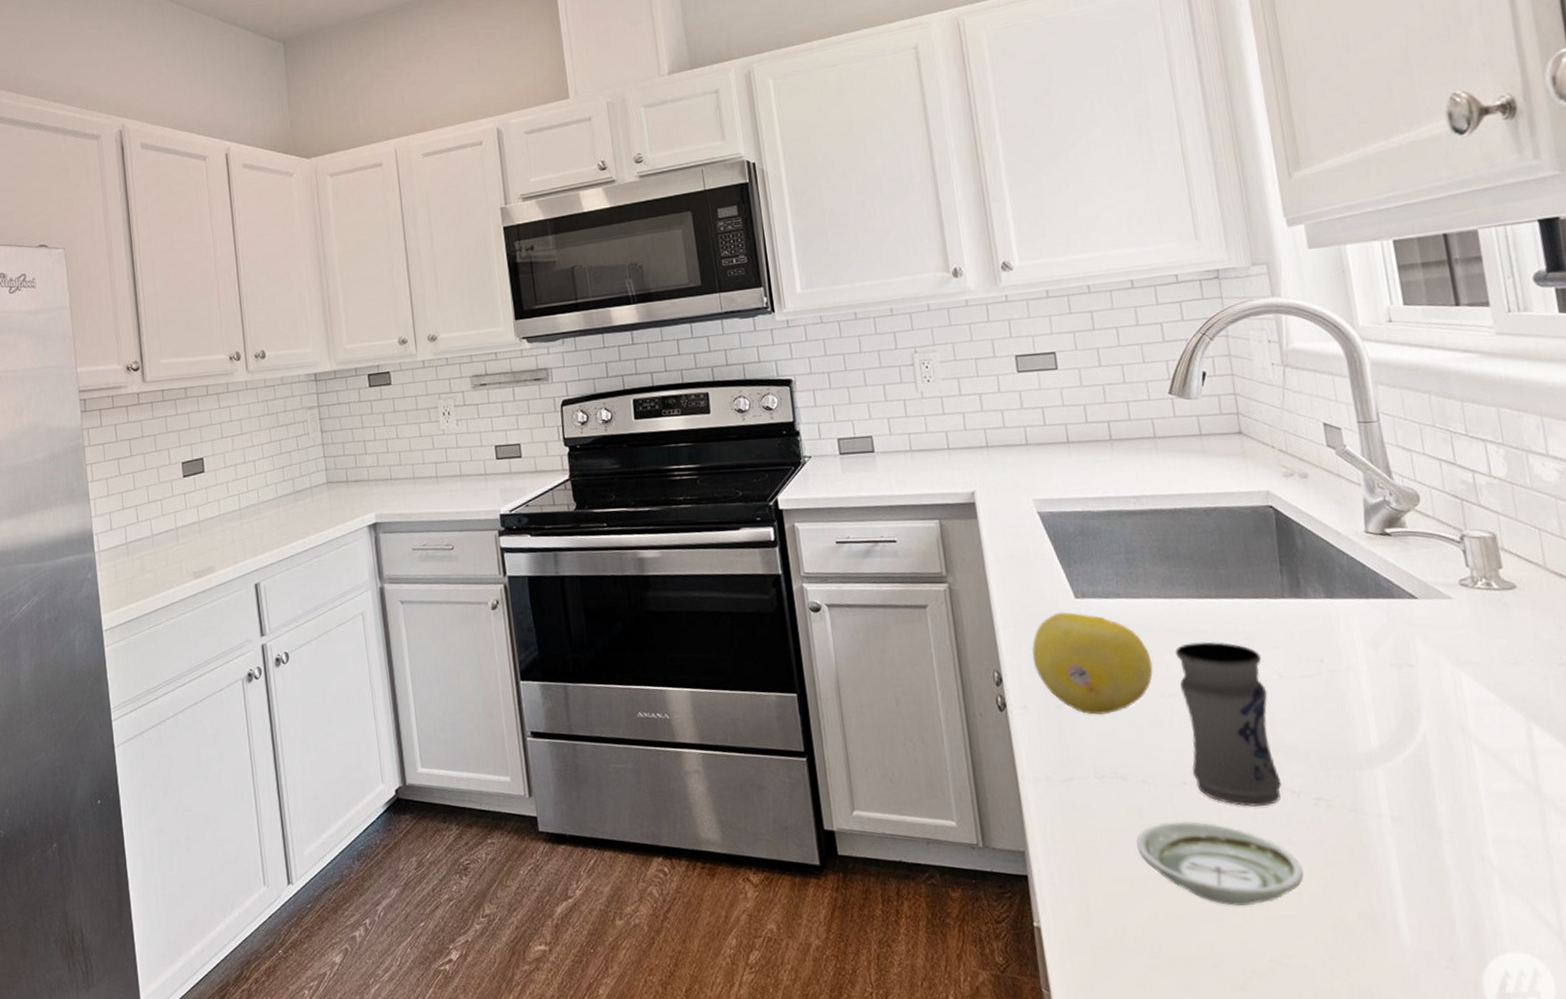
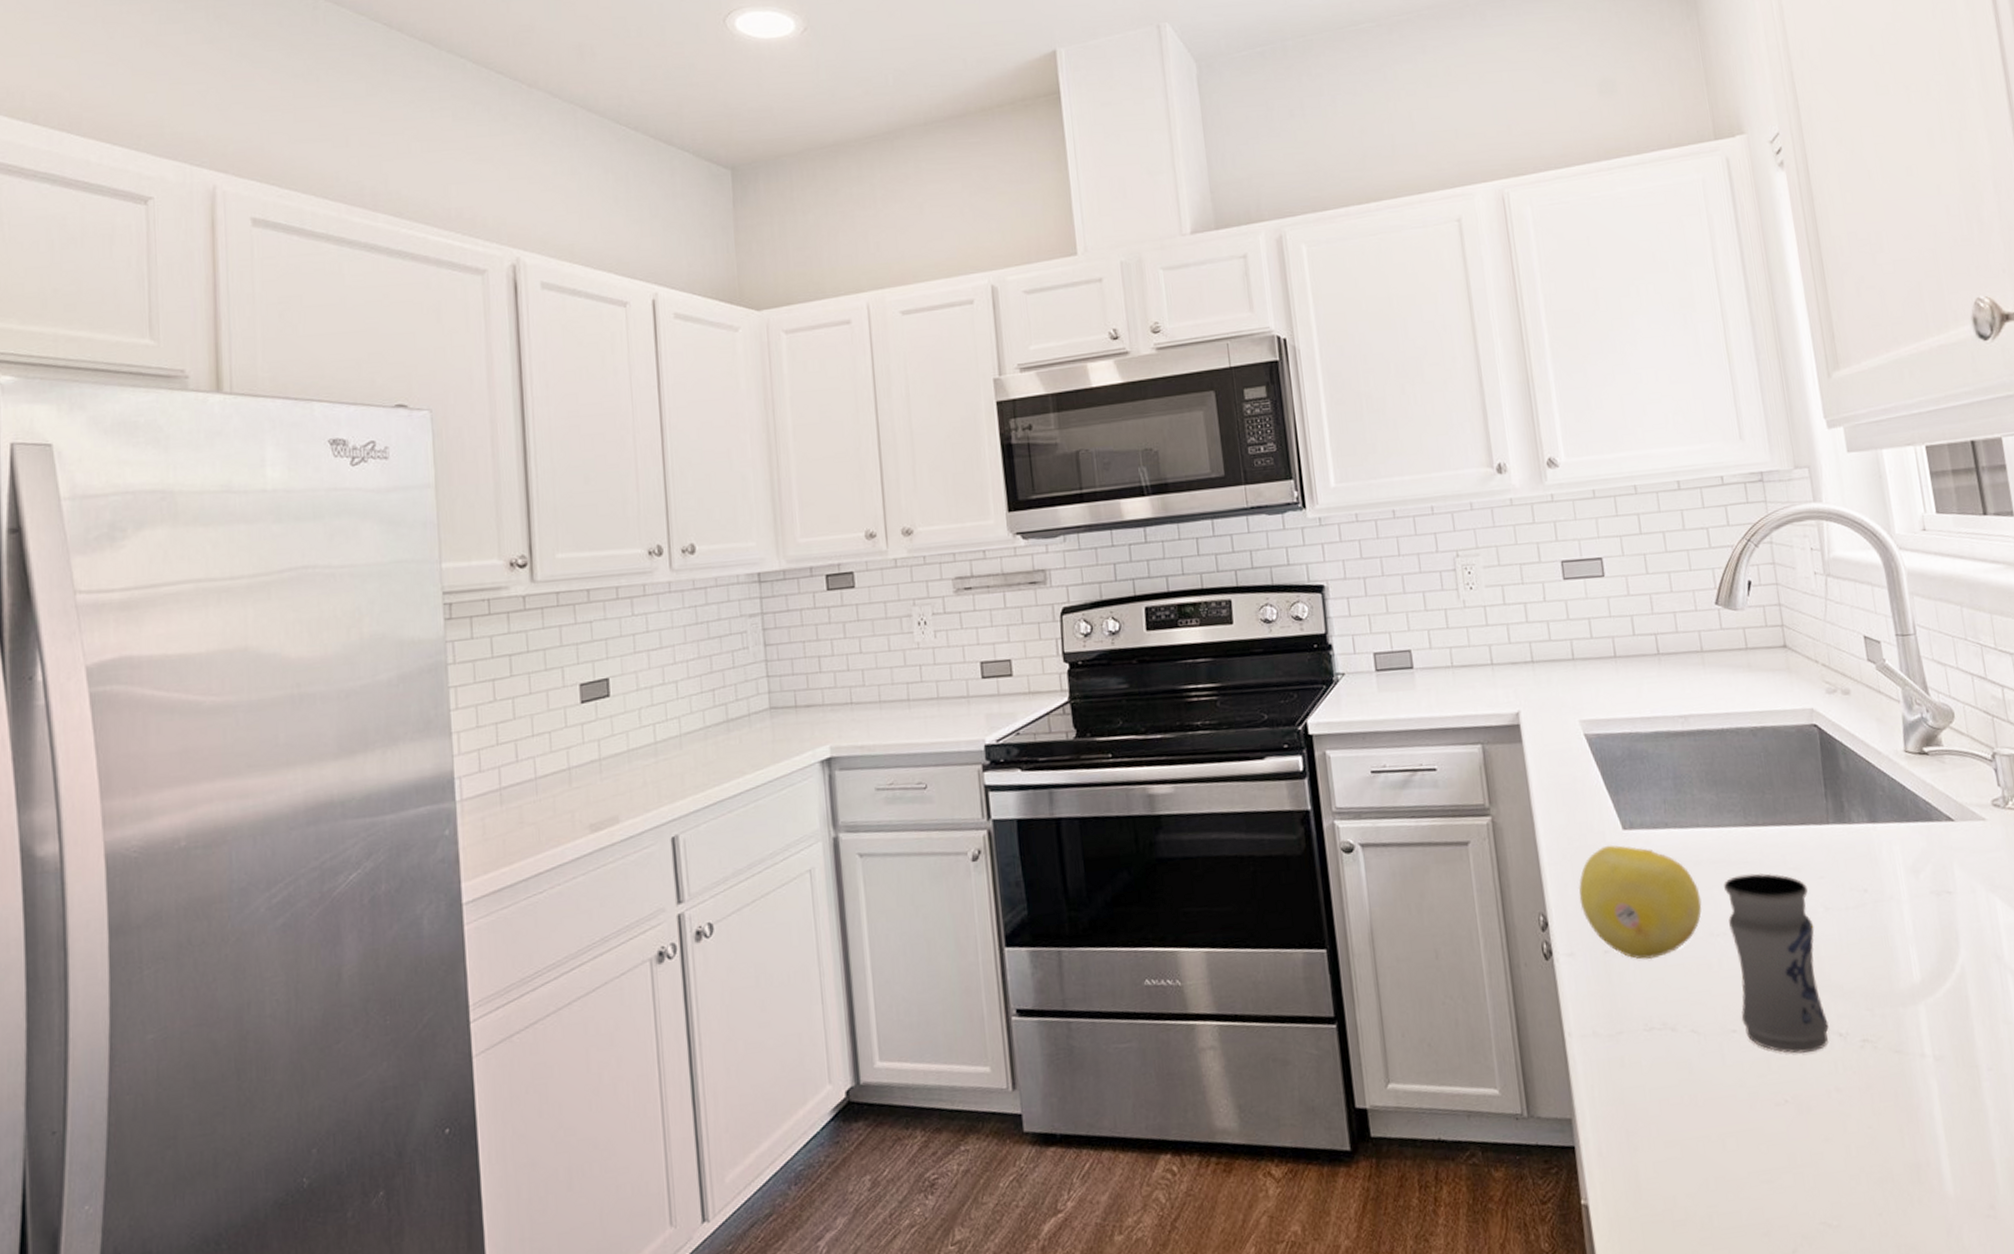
saucer: present [1136,821,1305,906] -> none [1686,1073,1852,1165]

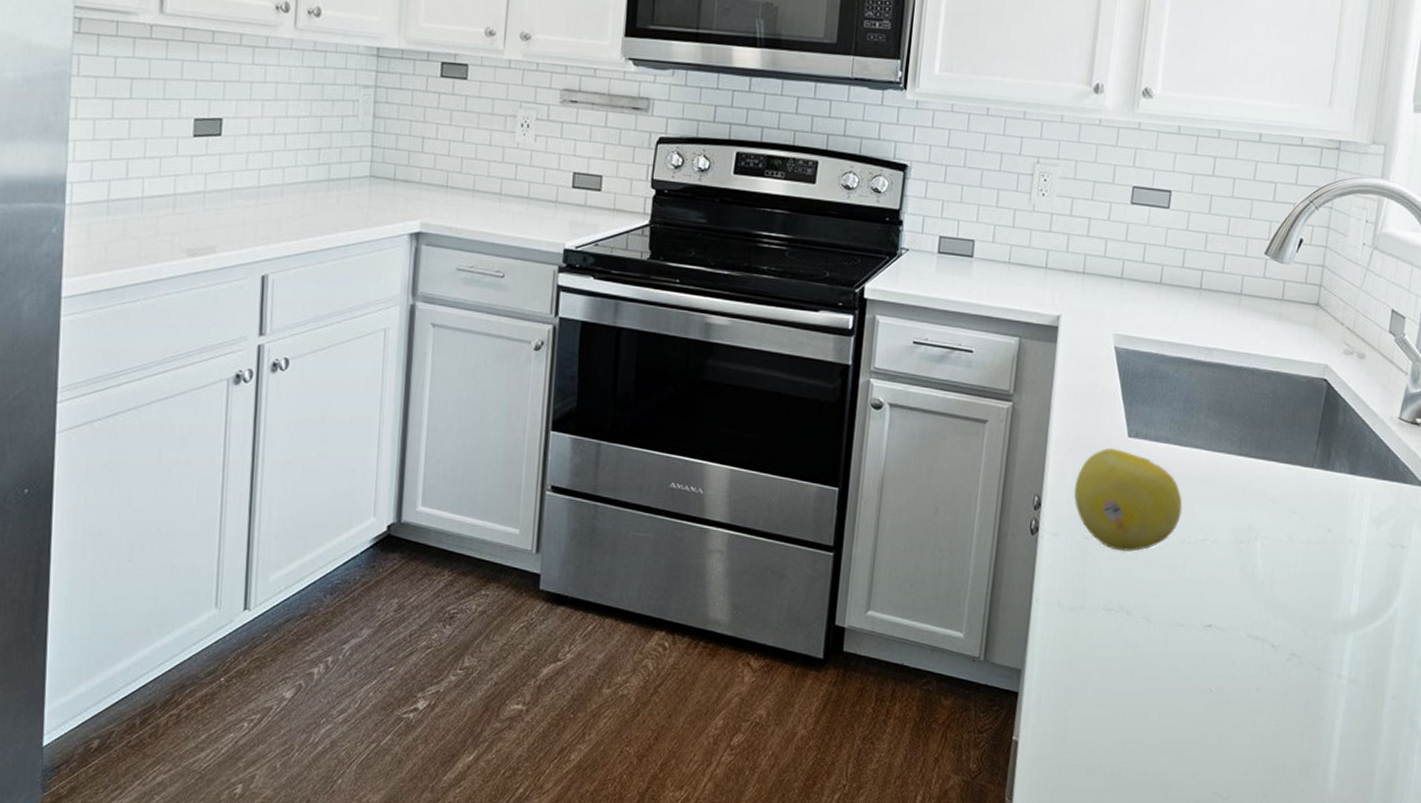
jar: present [1724,872,1829,1054] -> none [1190,496,1279,655]

